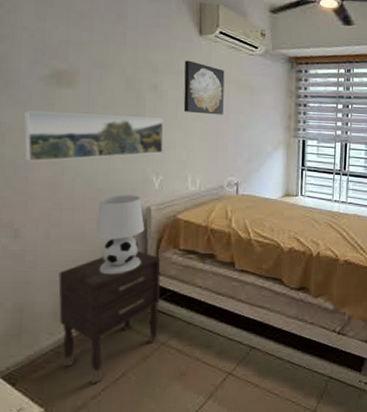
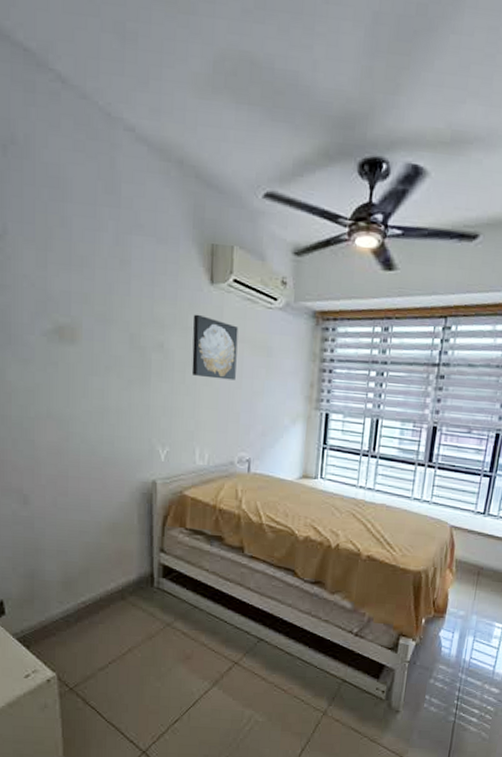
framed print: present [23,110,164,162] -> none [28,369,171,426]
nightstand: present [58,250,161,384] -> none [66,526,167,656]
table lamp: present [95,195,145,275] -> none [100,465,151,549]

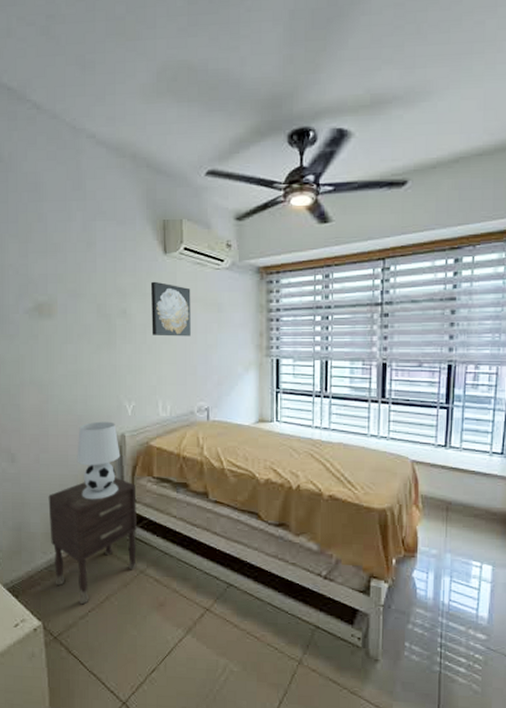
nightstand: none [66,526,167,656] -> present [48,477,137,605]
table lamp: none [100,465,151,549] -> present [77,421,121,500]

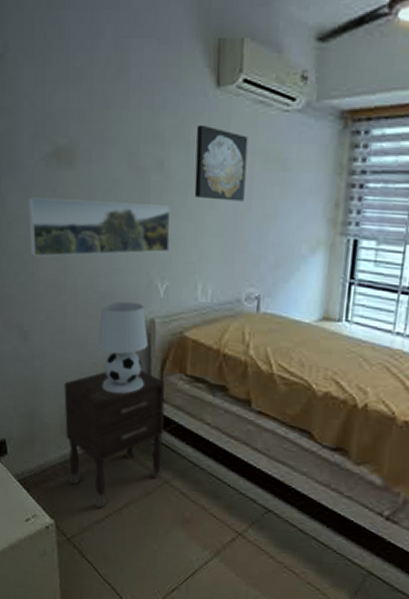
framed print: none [13,343,134,392] -> present [27,197,171,257]

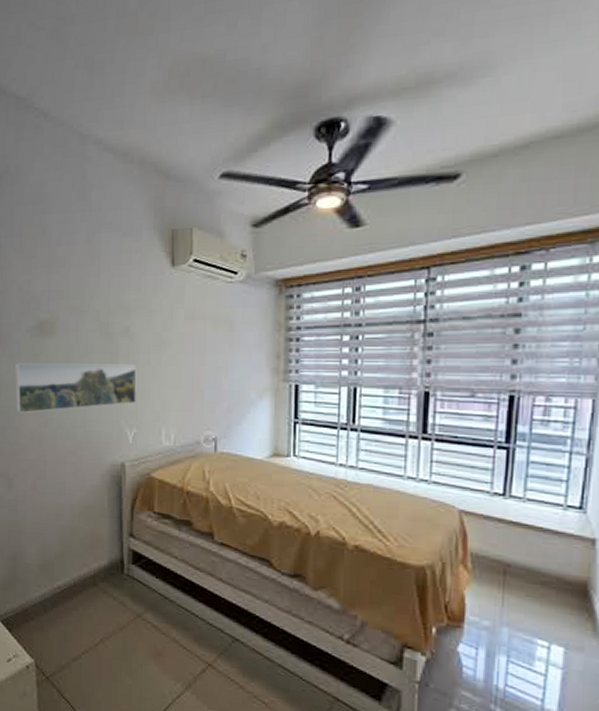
nightstand: present [64,369,165,509] -> none [44,509,136,646]
table lamp: present [97,301,149,394] -> none [74,448,120,533]
wall art: present [194,124,248,202] -> none [156,297,200,358]

